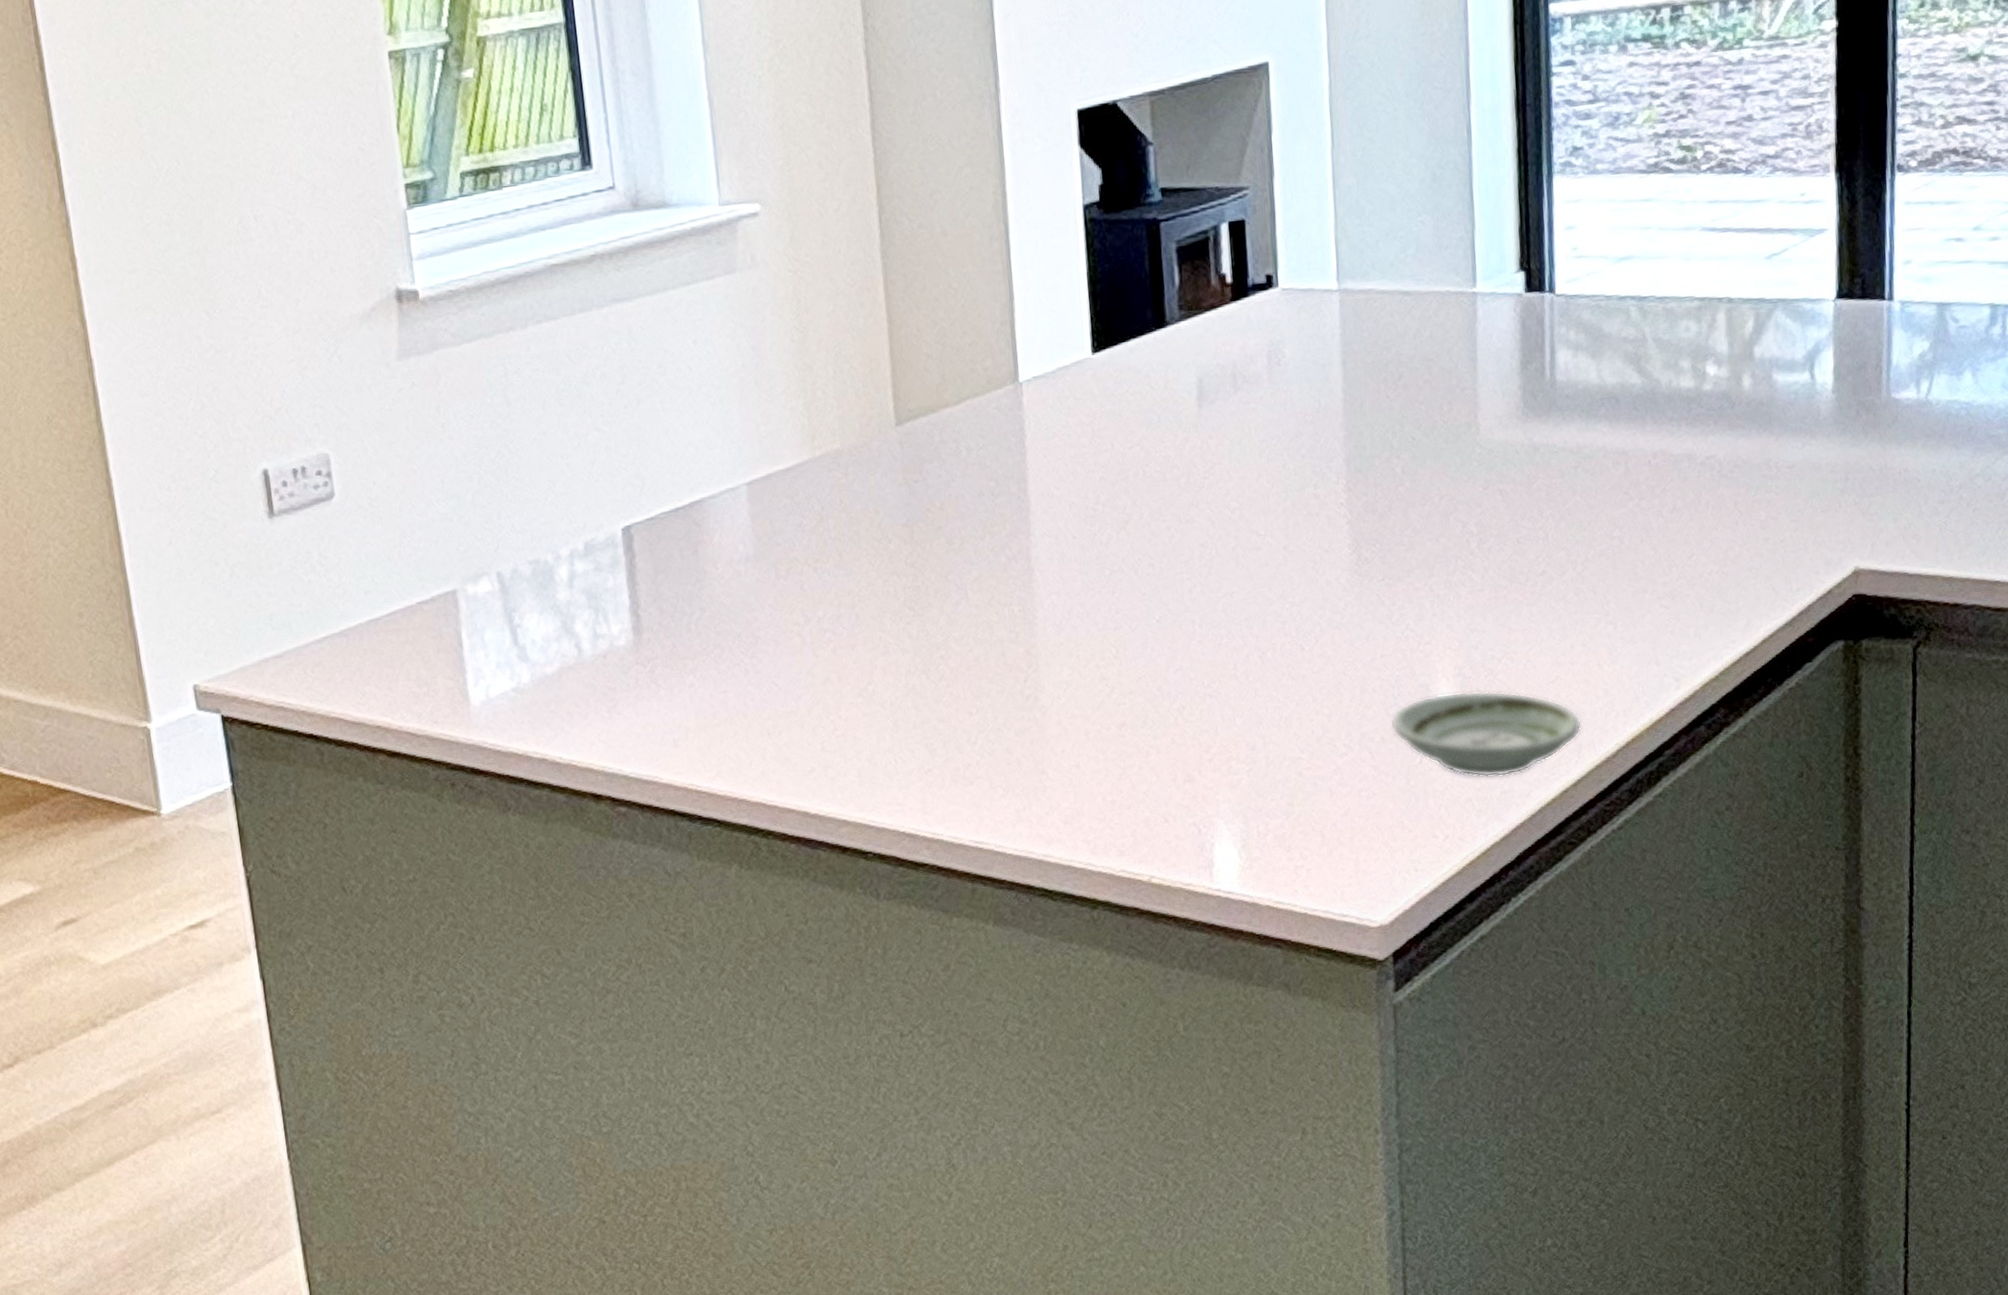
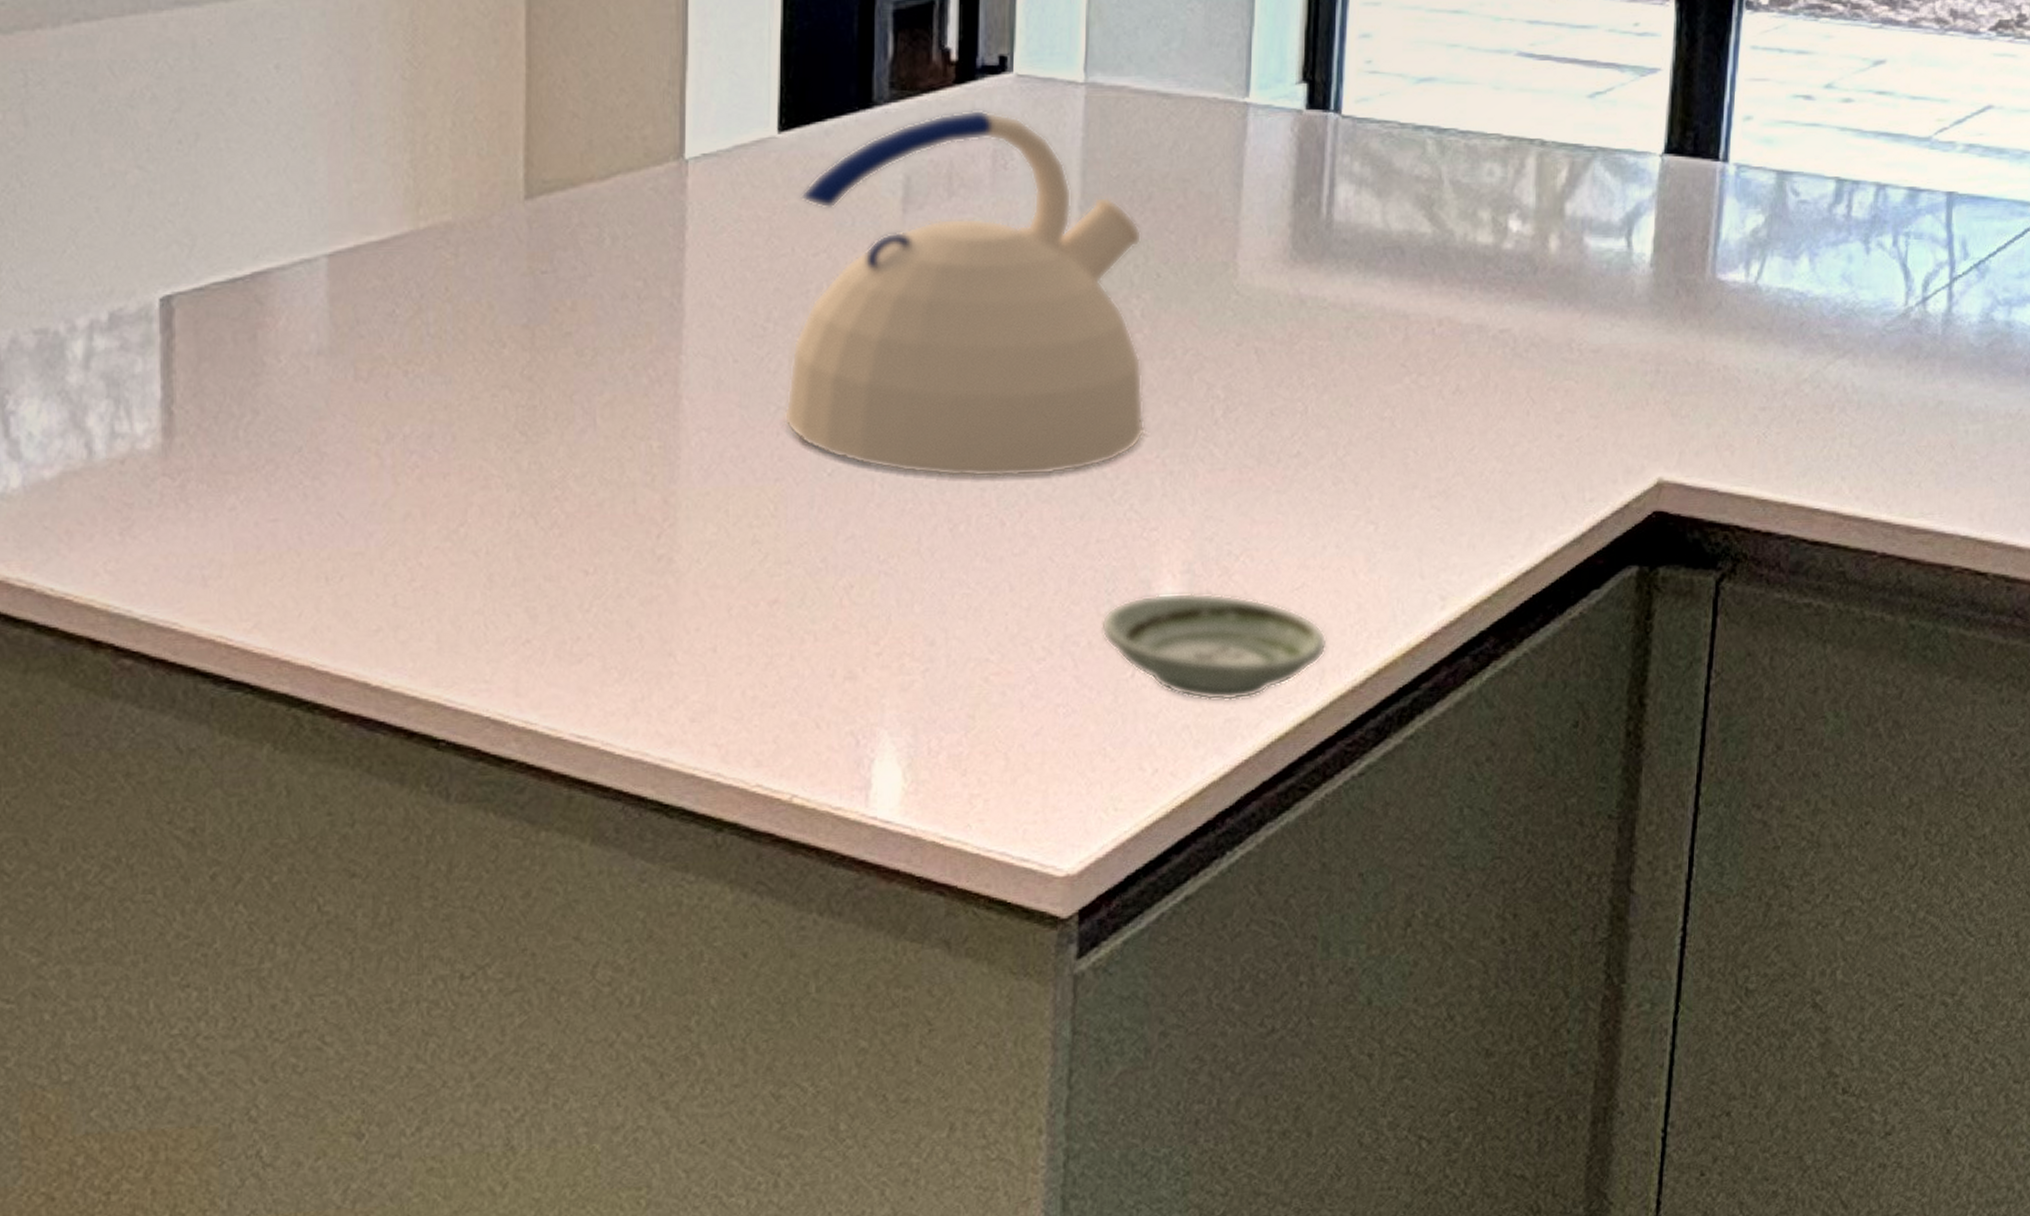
kettle: none [1114,319,1414,615] -> present [784,109,1146,478]

